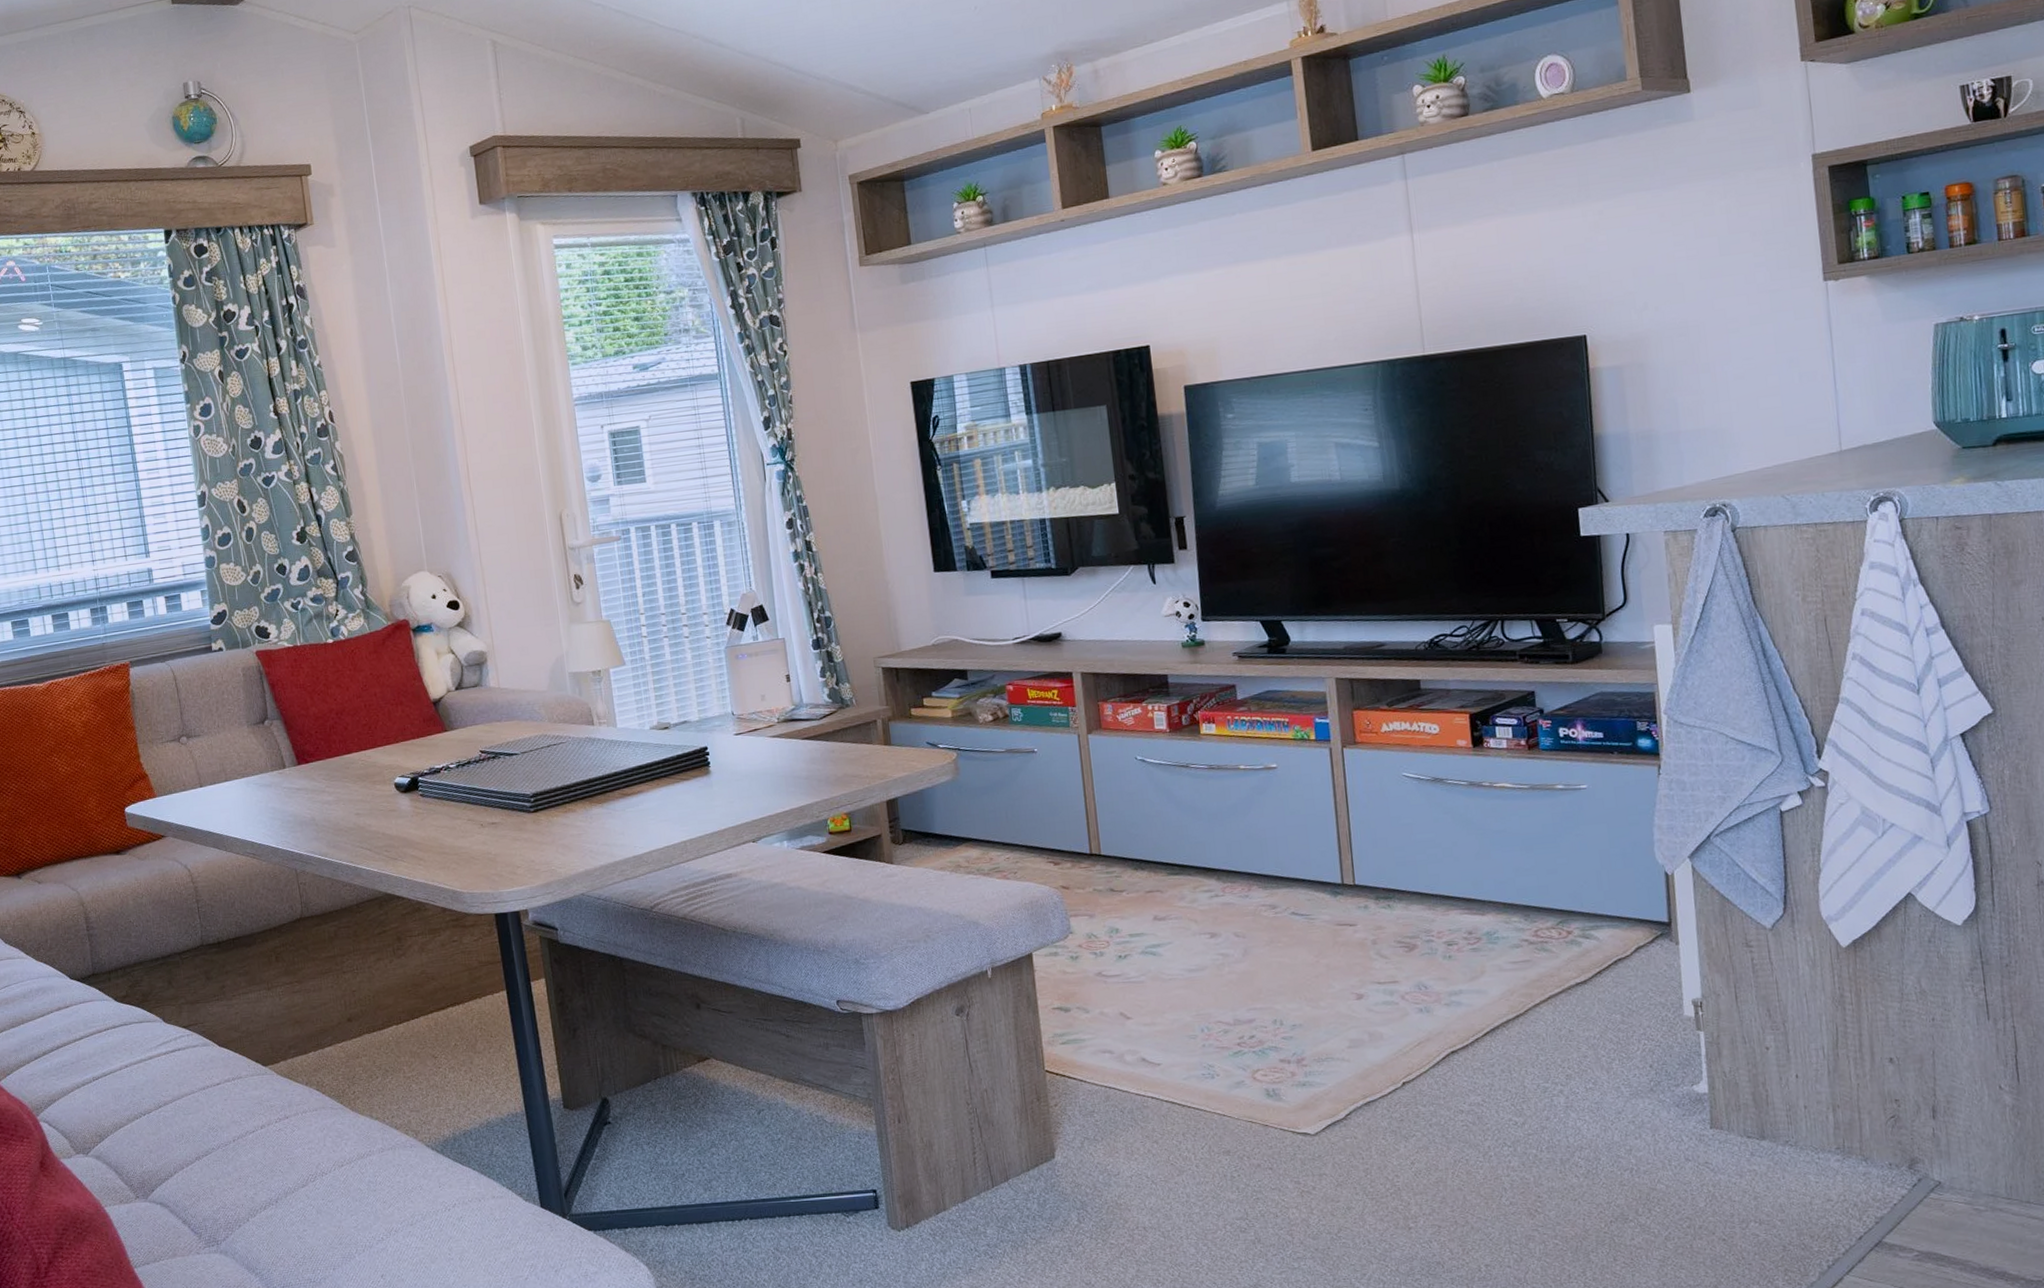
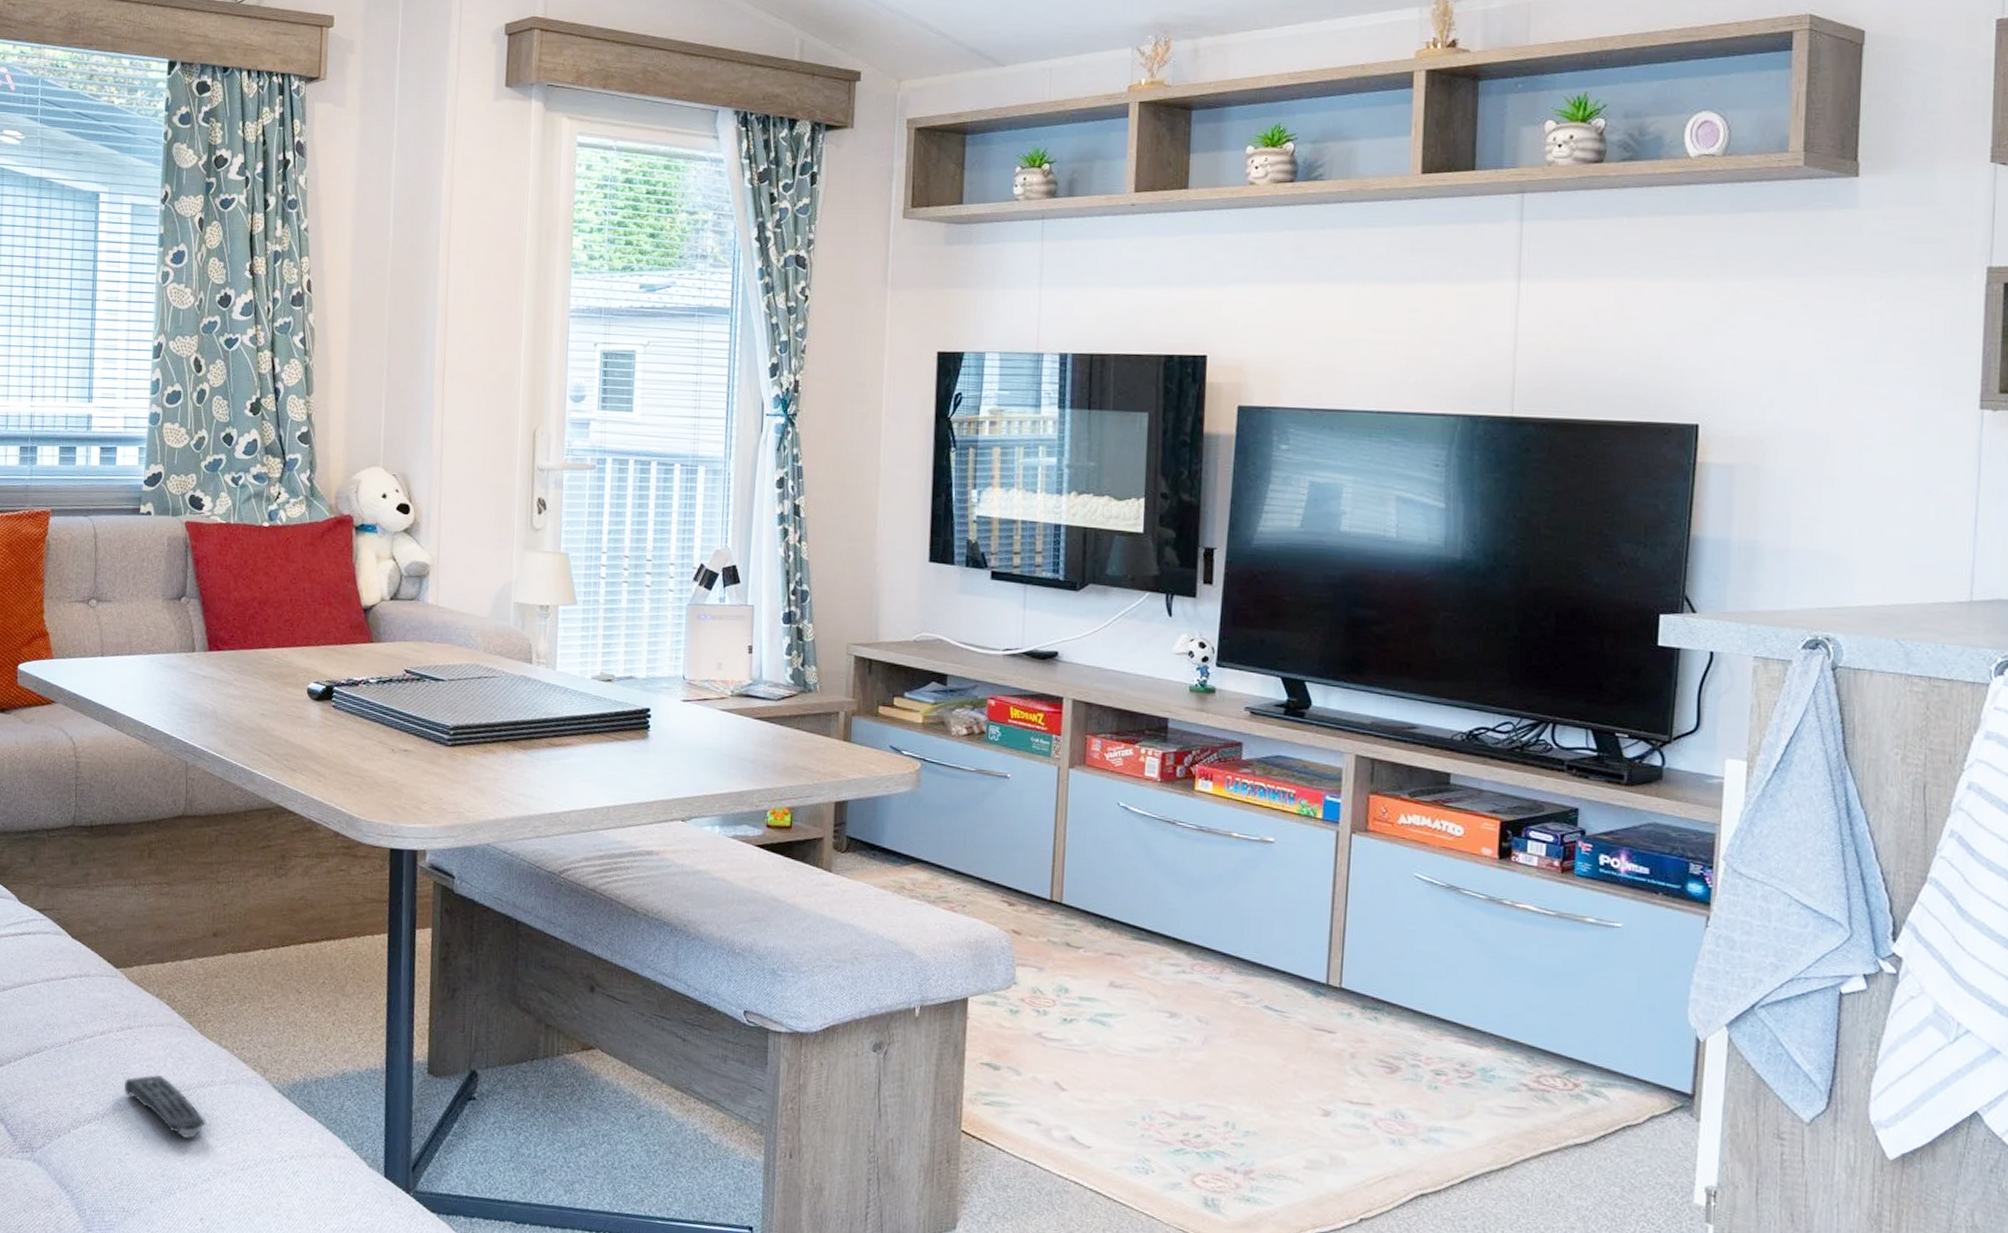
remote control: none [291,1154,372,1208] -> present [124,1074,206,1140]

